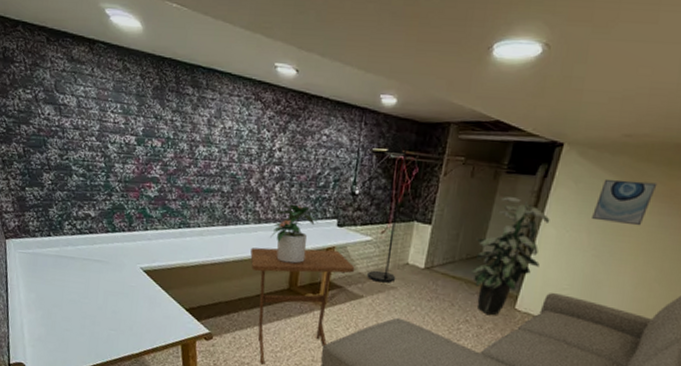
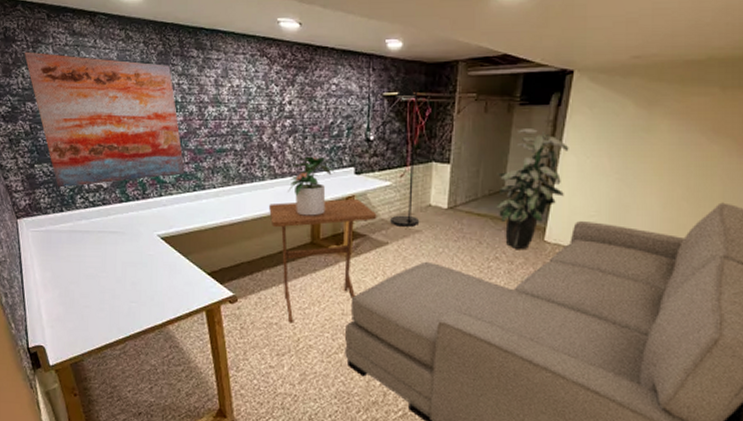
wall art: none [22,73,172,213] -> present [24,51,185,188]
wall art: present [592,178,658,226] -> none [611,101,672,146]

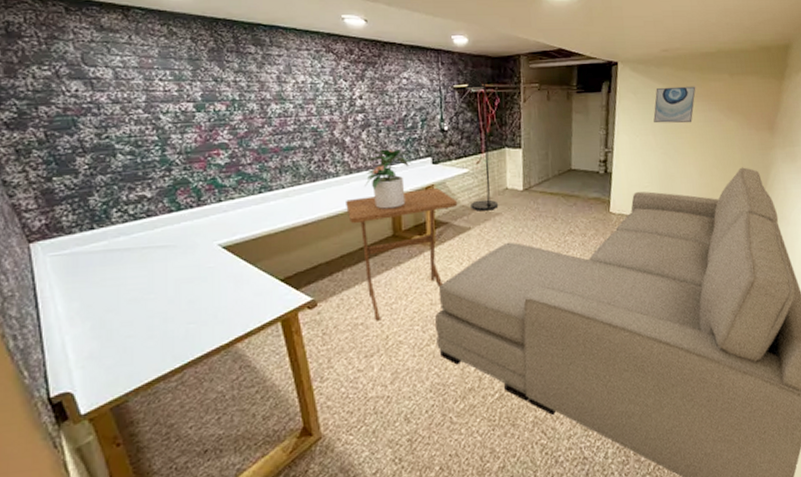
wall art: present [24,51,185,188] -> none [35,48,248,202]
indoor plant: present [496,129,569,249] -> none [563,113,622,222]
wall art: none [611,101,672,146] -> present [653,86,696,124]

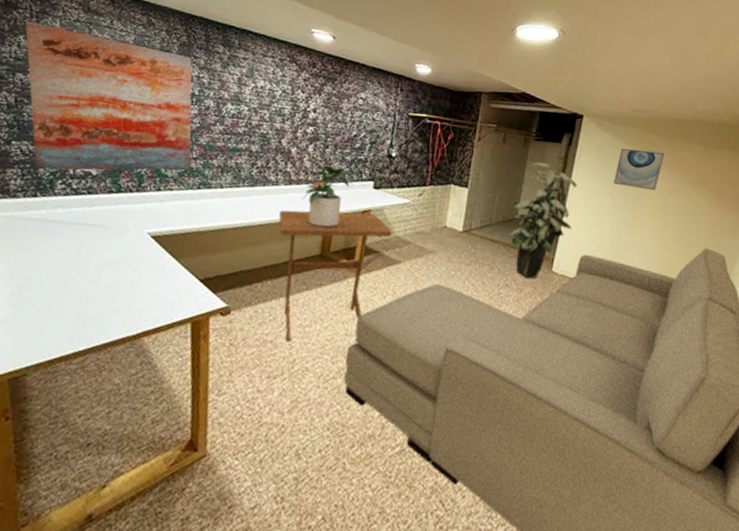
wall art: none [35,48,248,202] -> present [25,20,193,171]
floor lamp: present [464,69,499,211] -> none [405,101,444,247]
indoor plant: none [563,113,622,222] -> present [509,162,577,278]

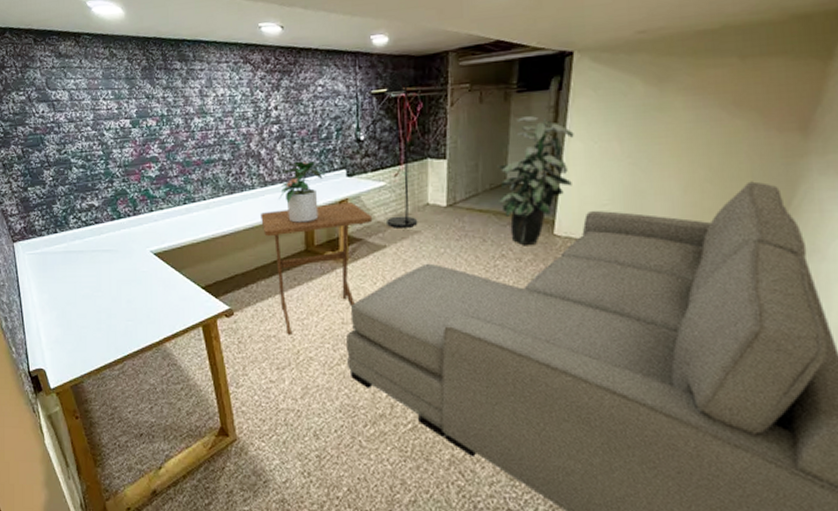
wall art: present [25,20,193,171] -> none [14,77,174,209]
floor lamp: none [405,101,444,247] -> present [383,71,418,228]
wall art: present [614,147,665,191] -> none [620,75,686,126]

